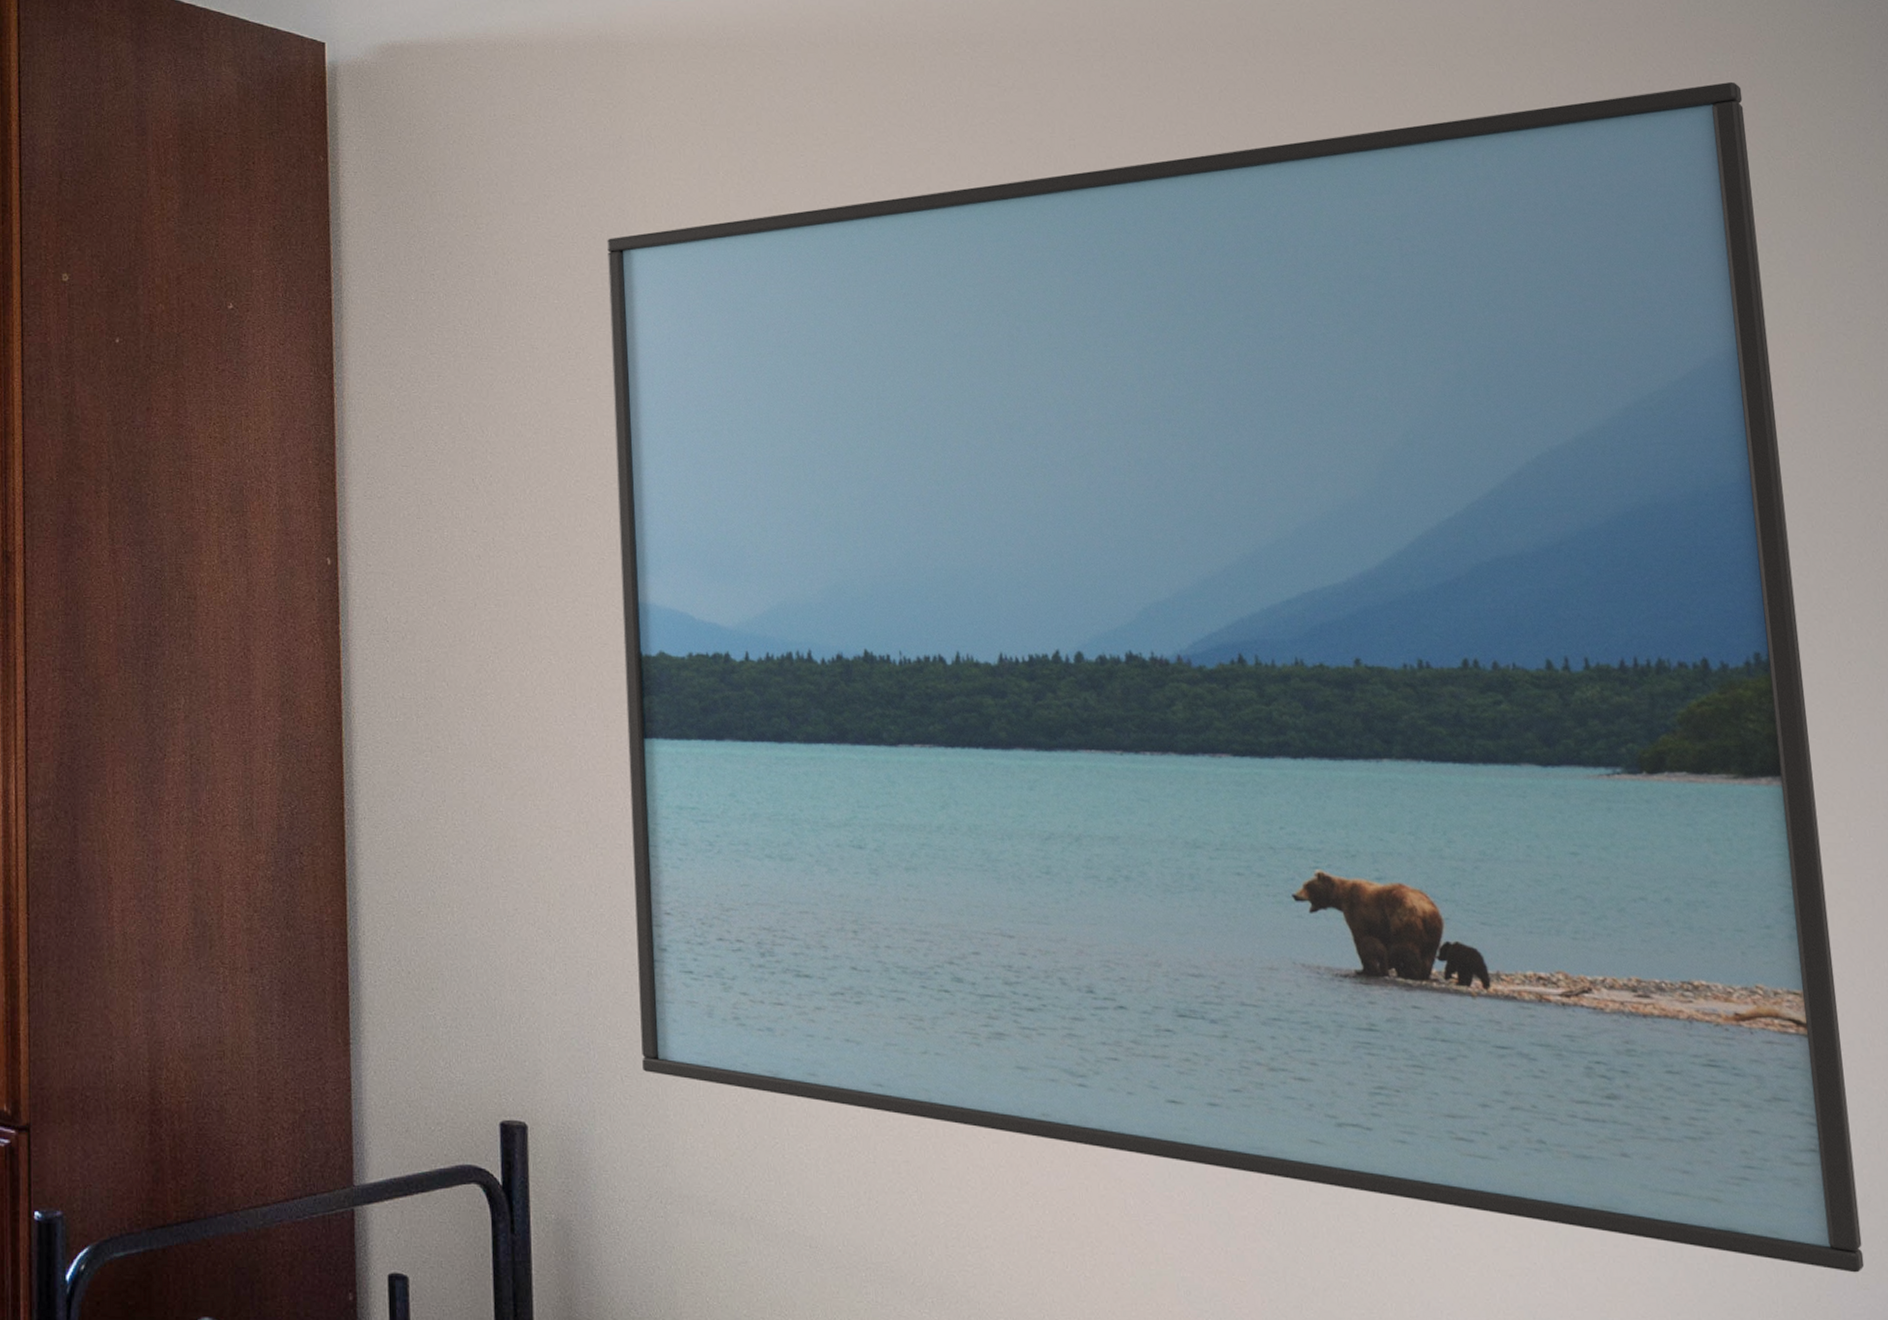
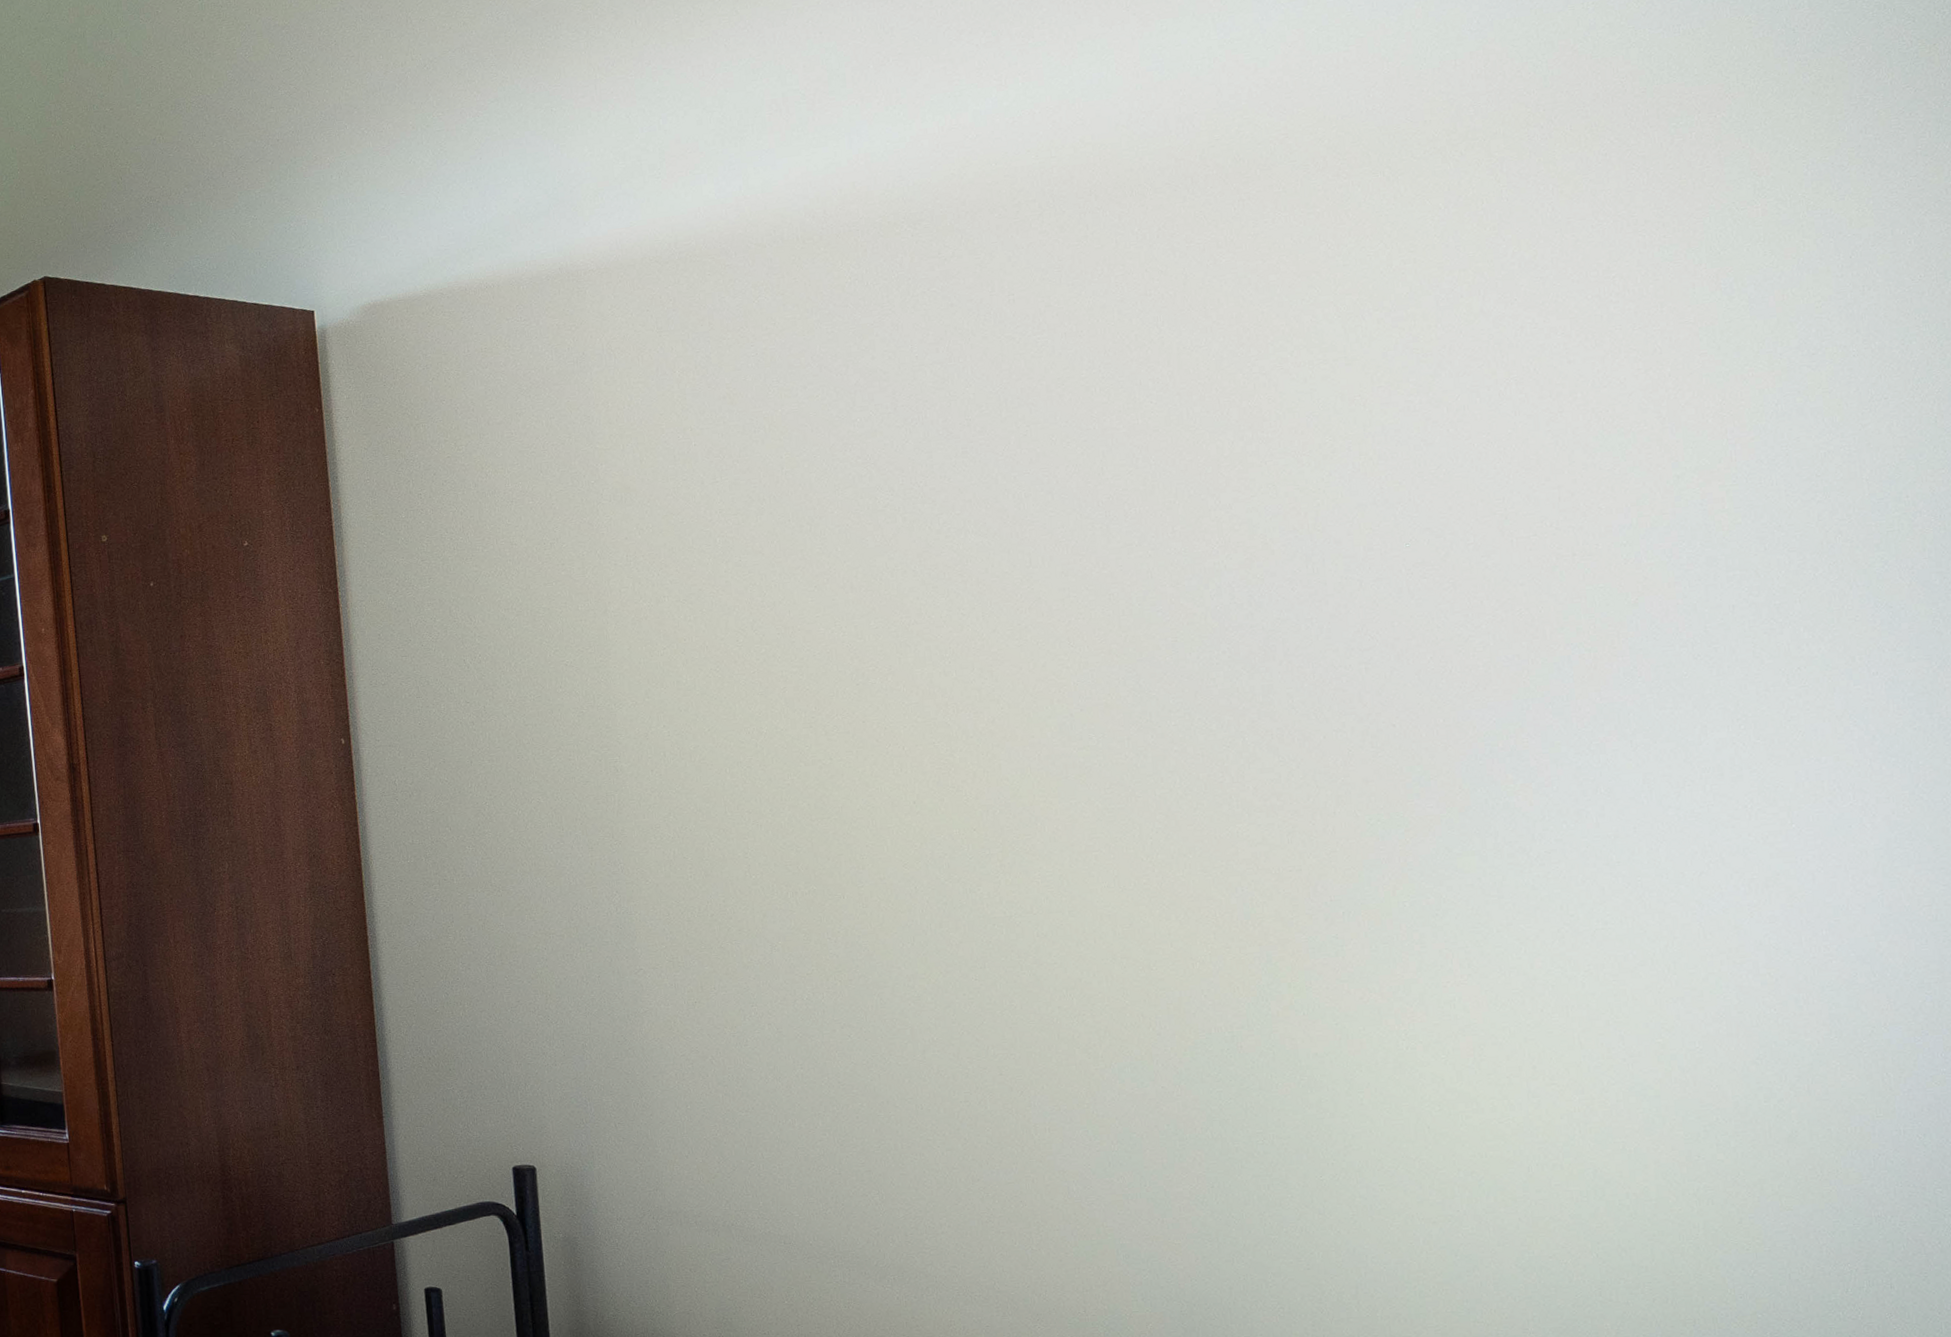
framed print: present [607,81,1865,1273] -> none [575,142,1789,1198]

